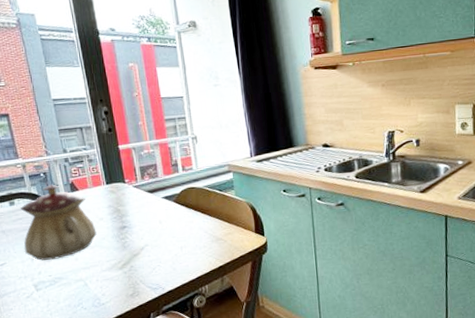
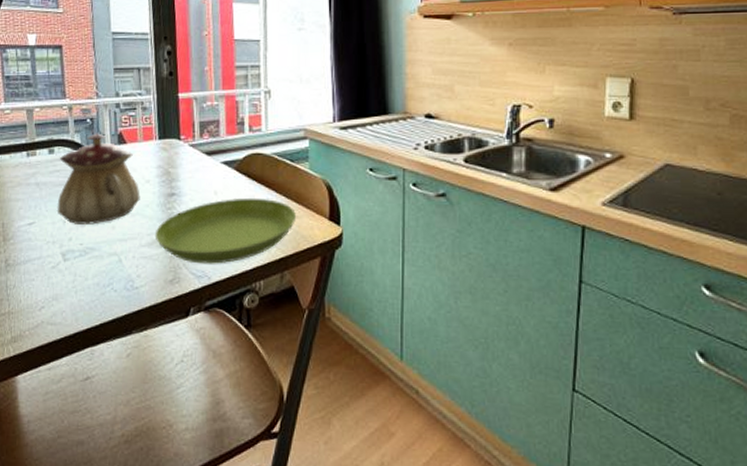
saucer: none [113,222,229,279] -> present [154,197,297,264]

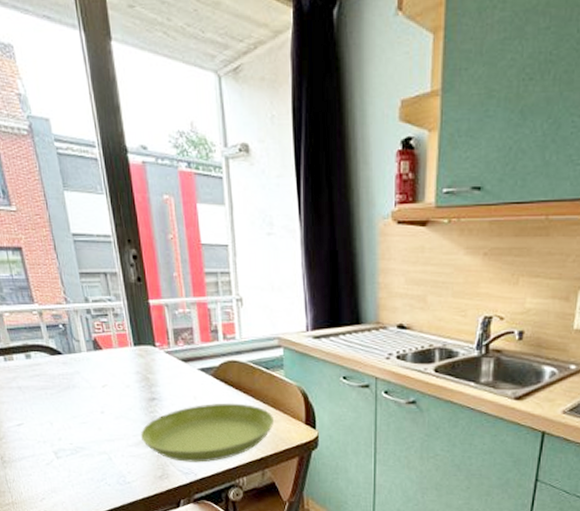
teapot: present [56,133,140,225] -> none [37,339,123,426]

